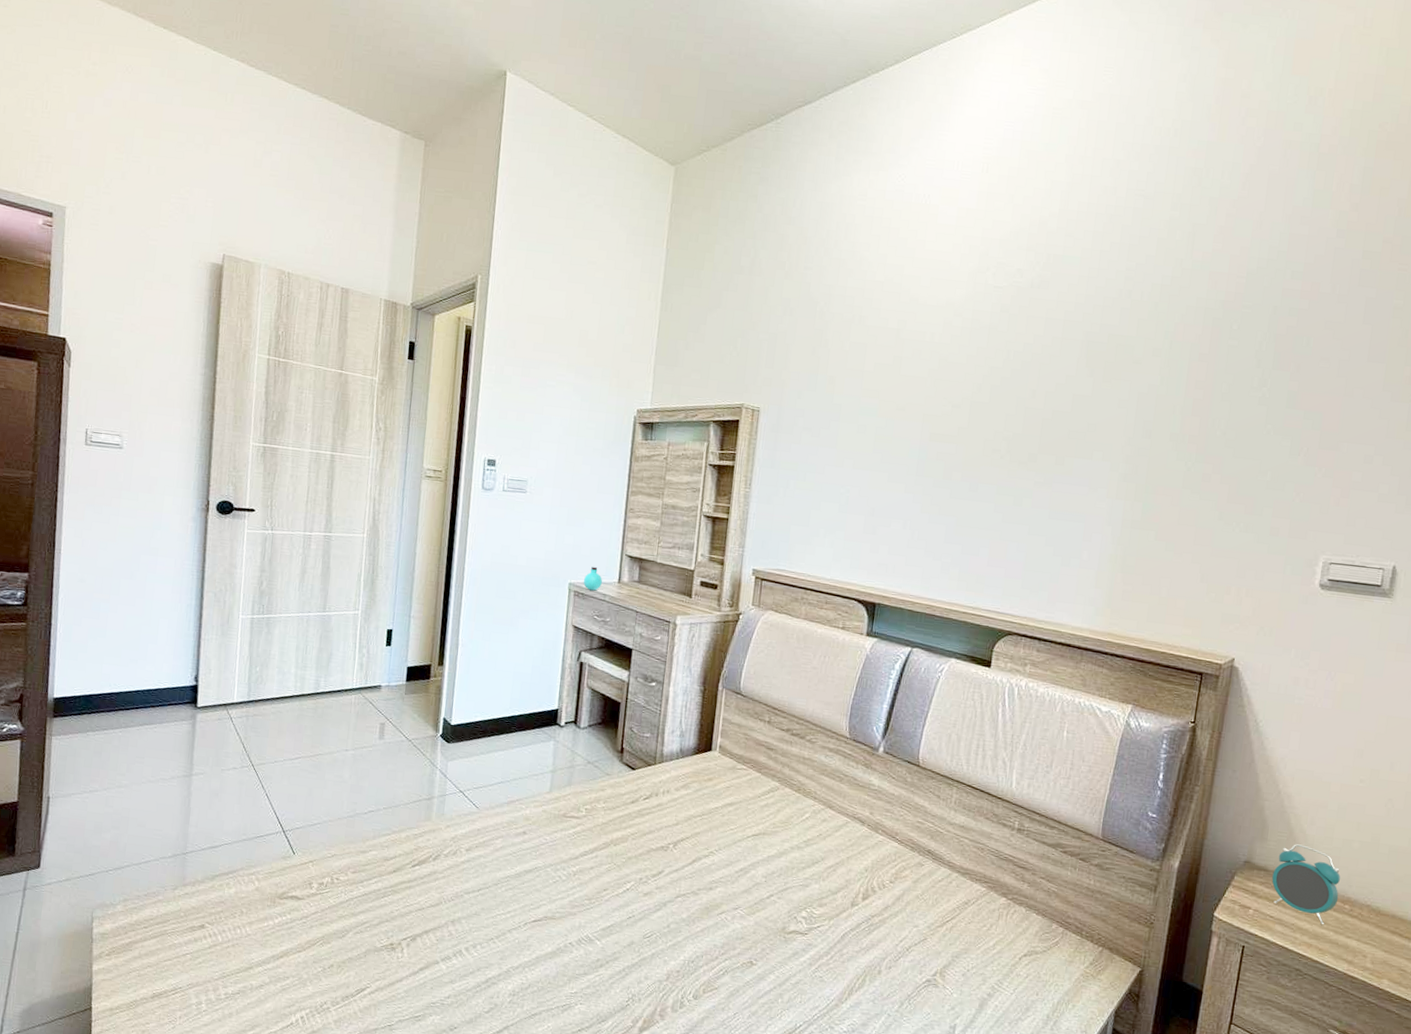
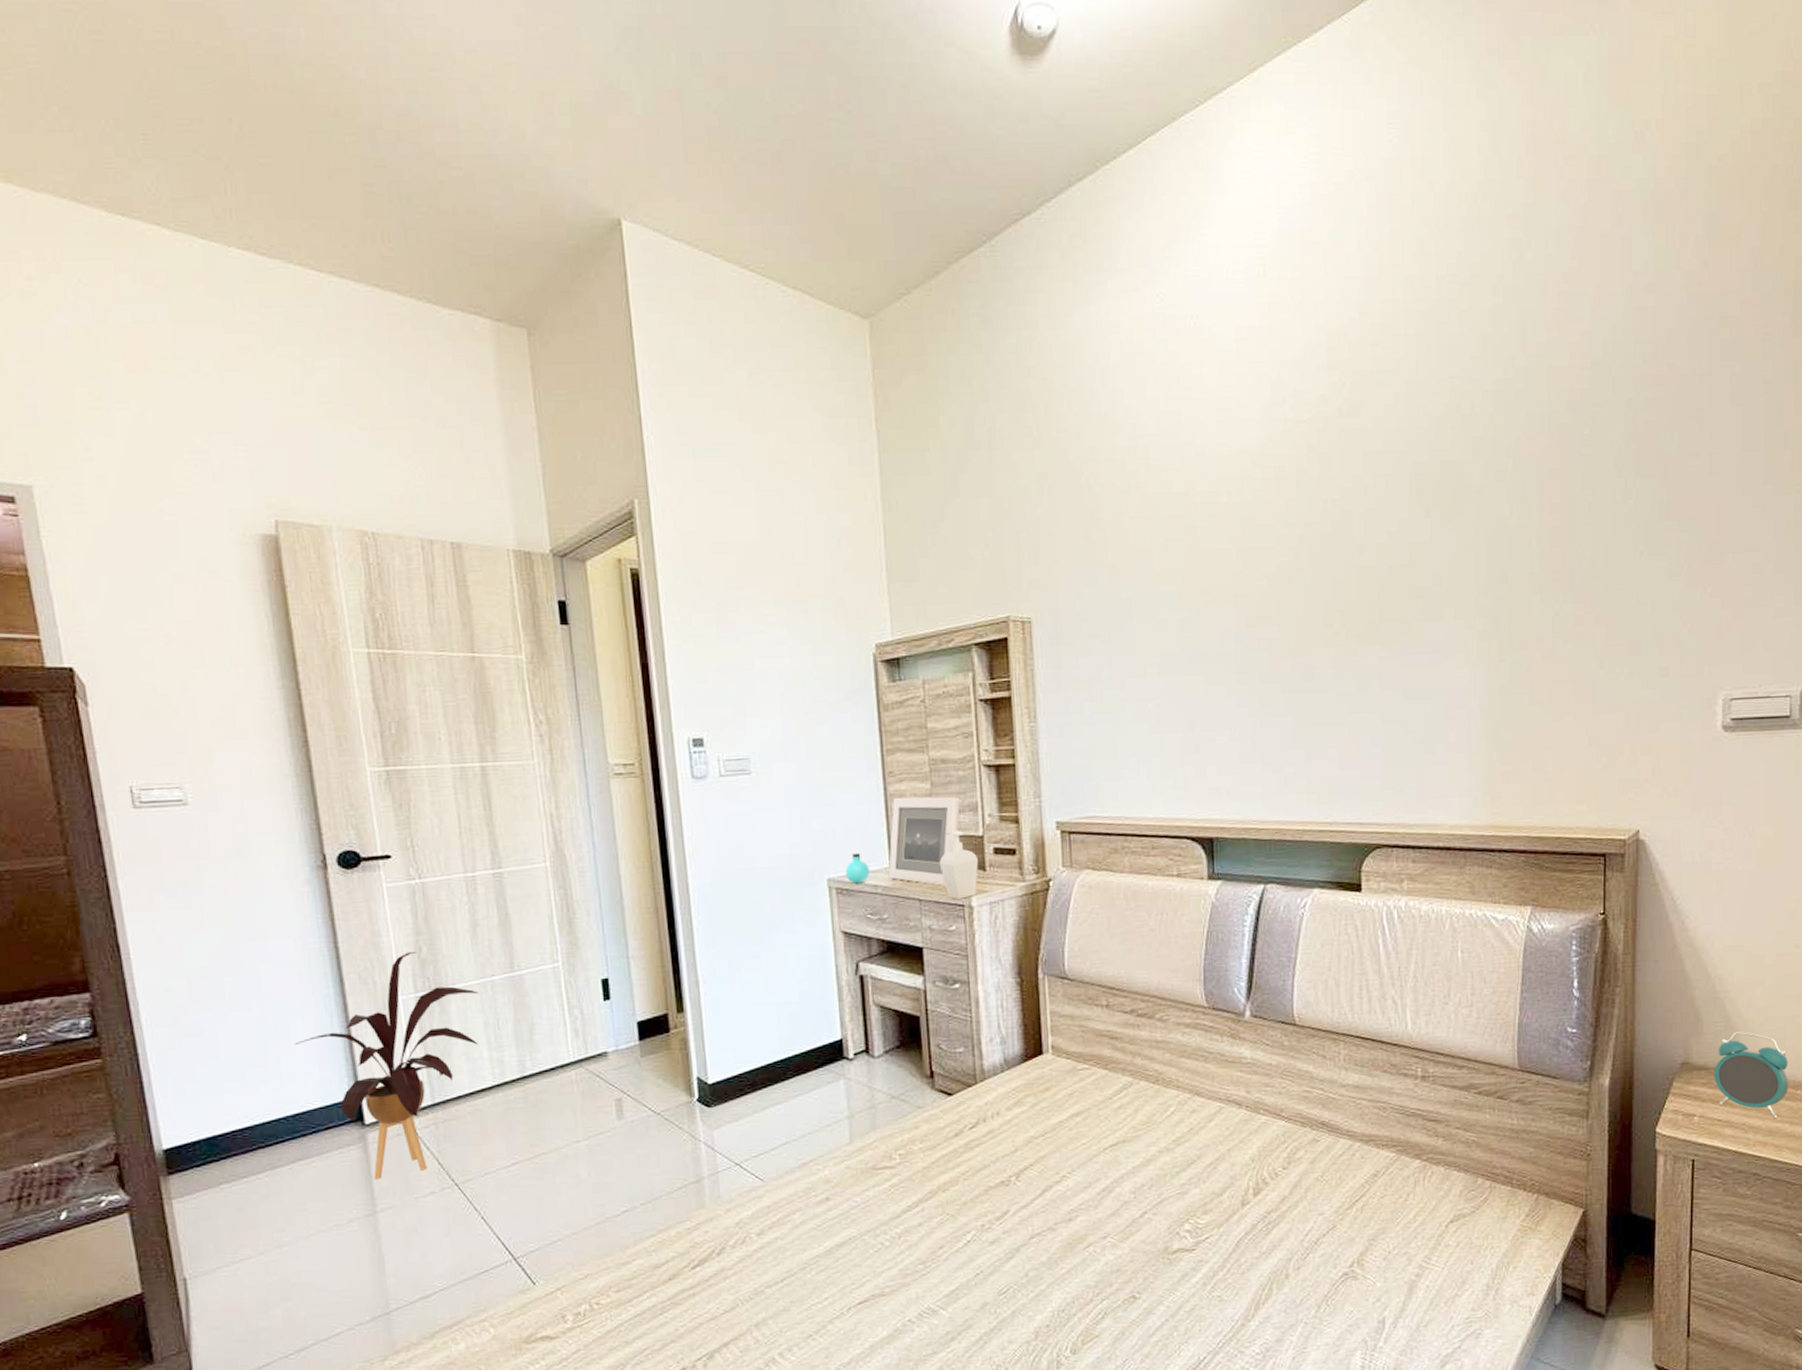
house plant: none [160,583,298,751] -> present [294,952,479,1179]
picture frame: none [615,529,681,604] -> present [888,796,960,886]
soap bottle: none [656,561,688,617] -> present [939,830,979,899]

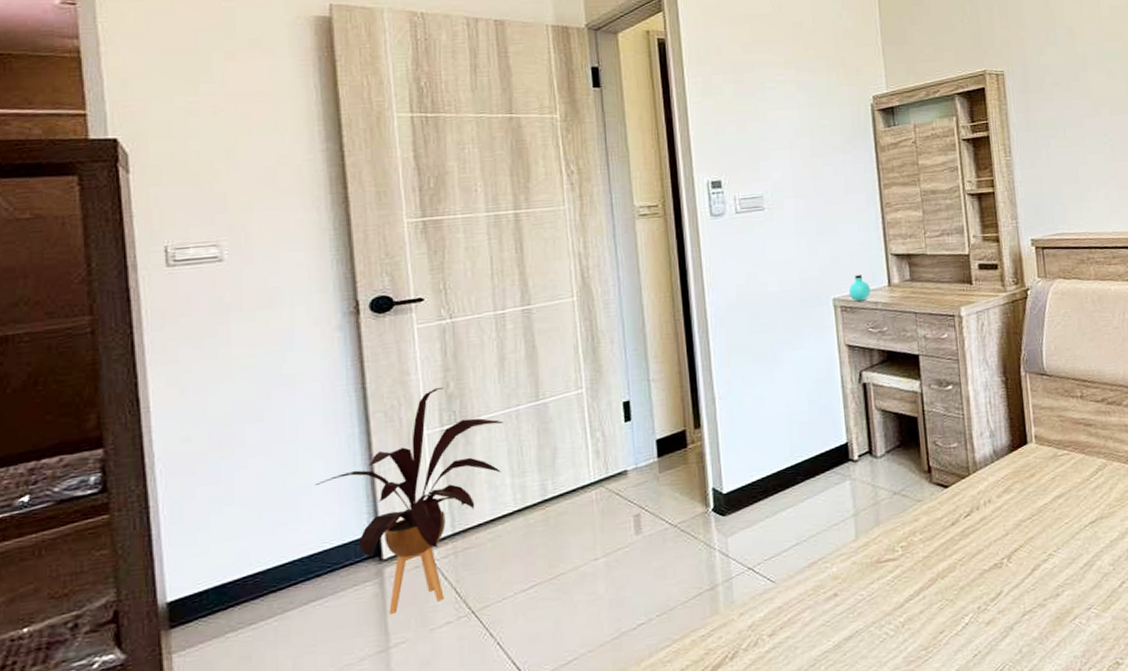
picture frame: present [888,796,960,886] -> none [887,222,949,300]
soap bottle: present [939,830,979,899] -> none [931,250,966,311]

